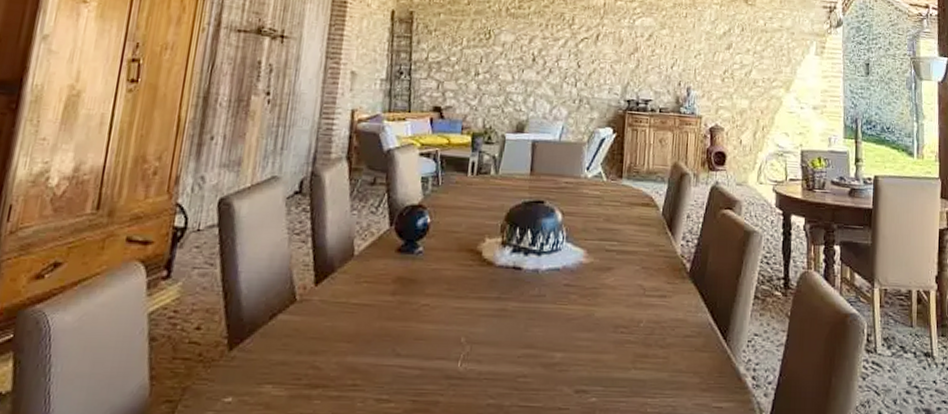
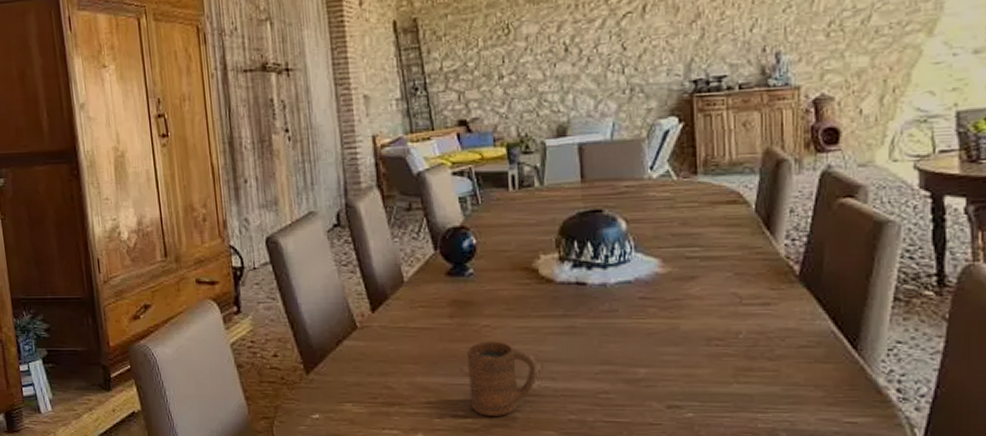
cup: none [397,321,465,400] -> present [467,341,536,416]

